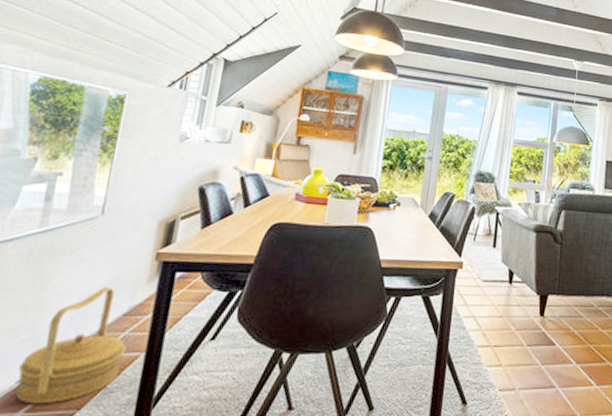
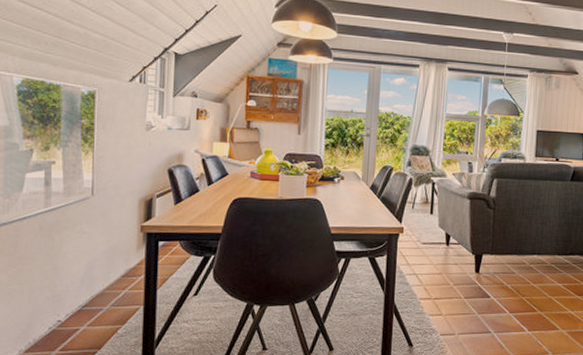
basket: present [15,287,126,405] -> none [49,255,128,345]

